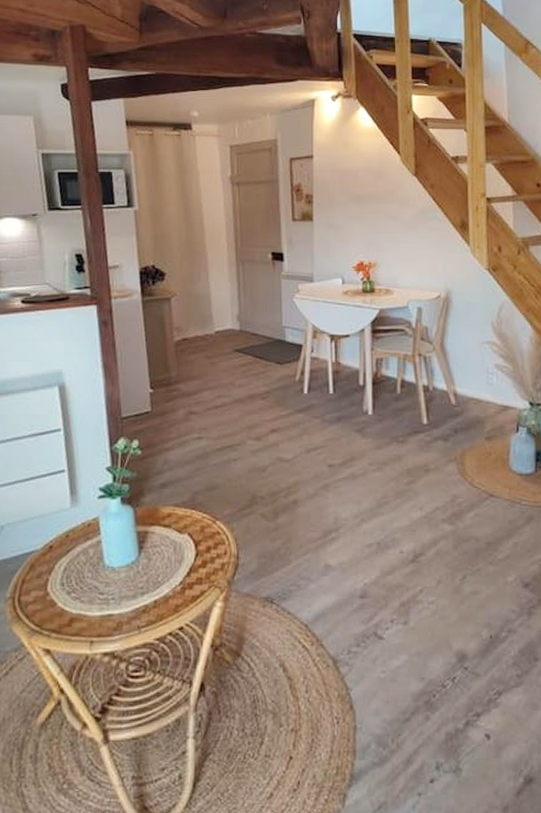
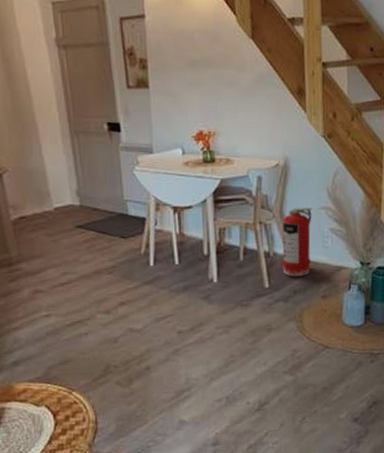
fire extinguisher: none [441,340,476,414] -> present [281,207,313,277]

